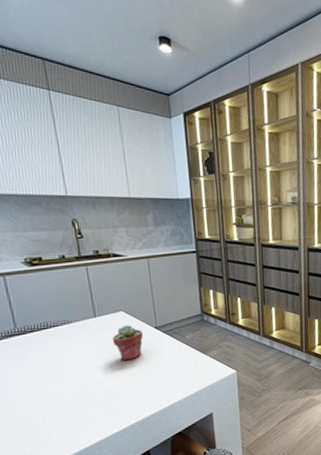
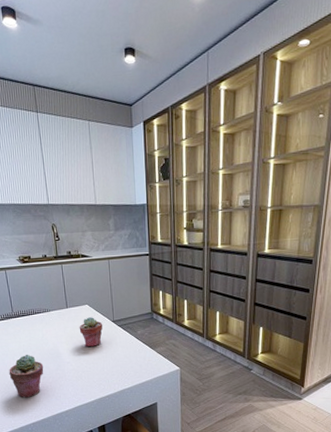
potted succulent: none [10,380,64,437] -> present [9,355,44,398]

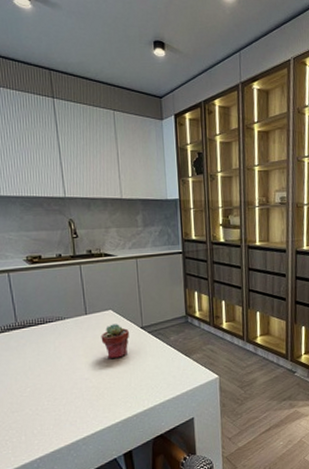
potted succulent: present [9,355,44,398] -> none [9,373,56,427]

